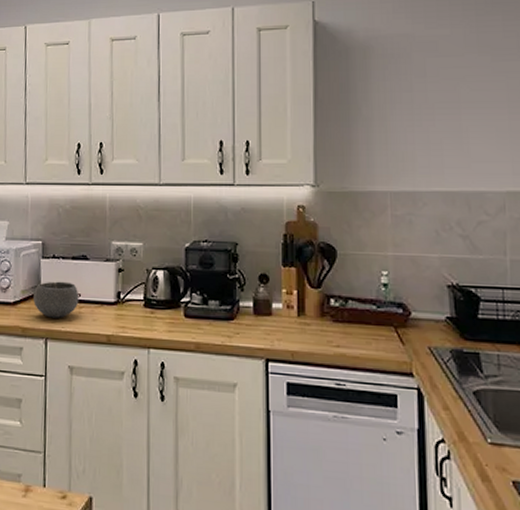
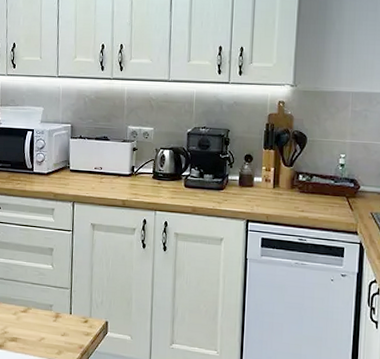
bowl: present [33,281,79,318] -> none [63,157,101,186]

